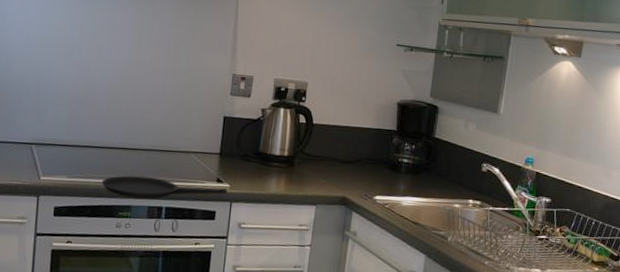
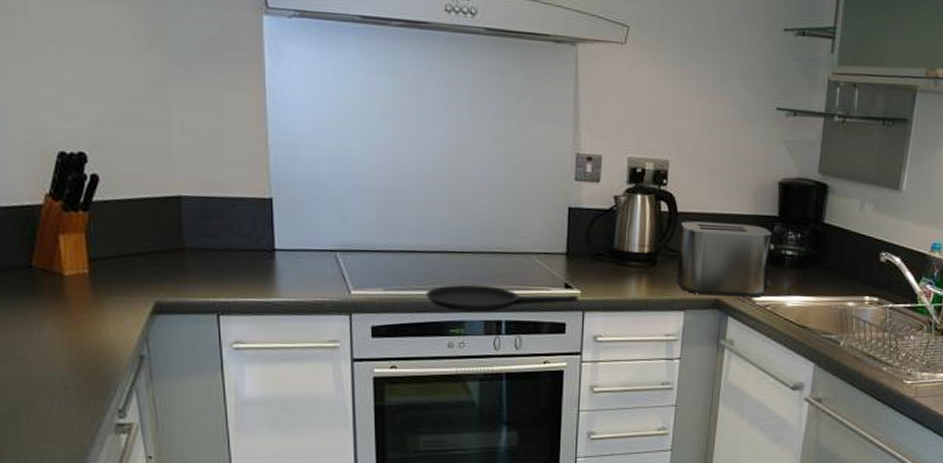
toaster: none [309,131,392,197] -> present [676,221,774,297]

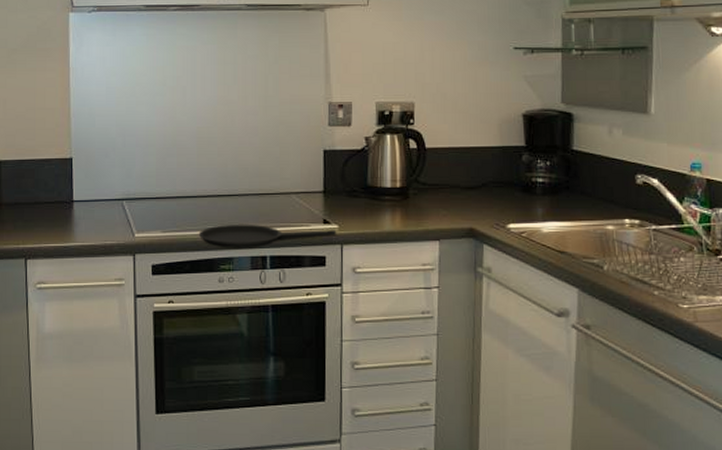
toaster: present [676,221,774,297] -> none [428,155,525,225]

